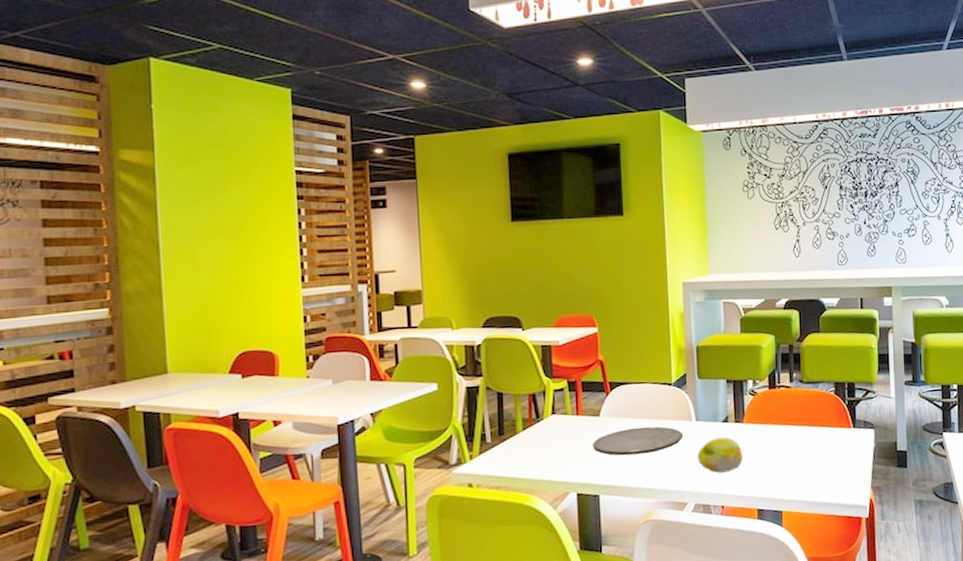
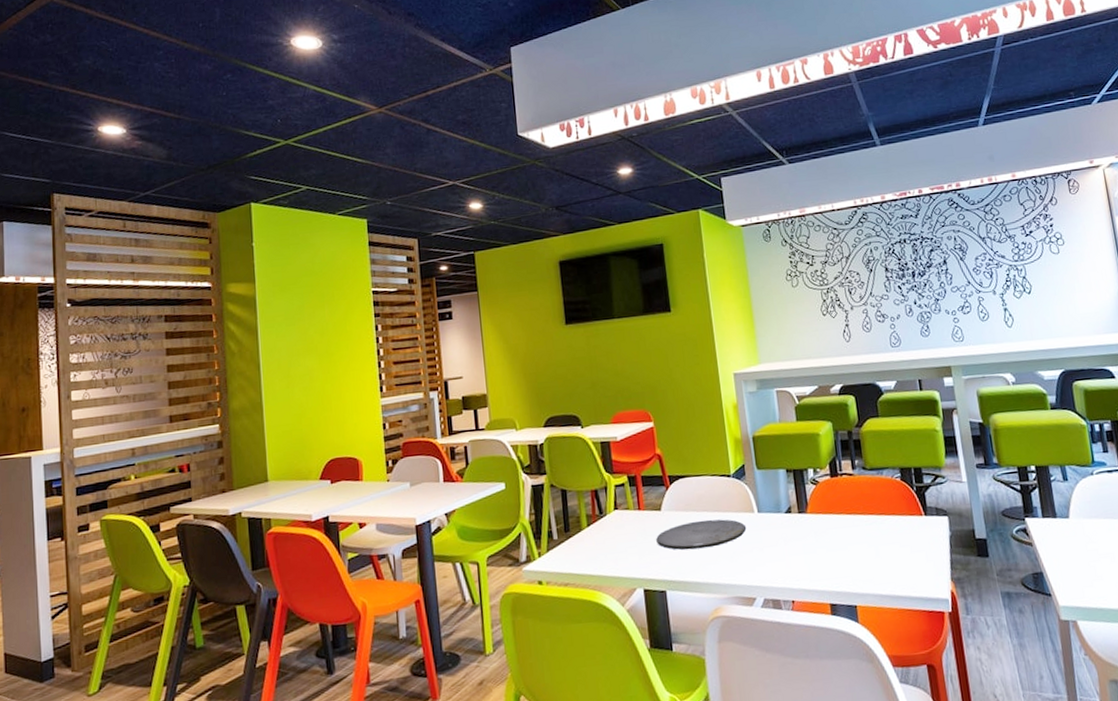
fruit: present [697,436,743,473] -> none [762,528,810,566]

